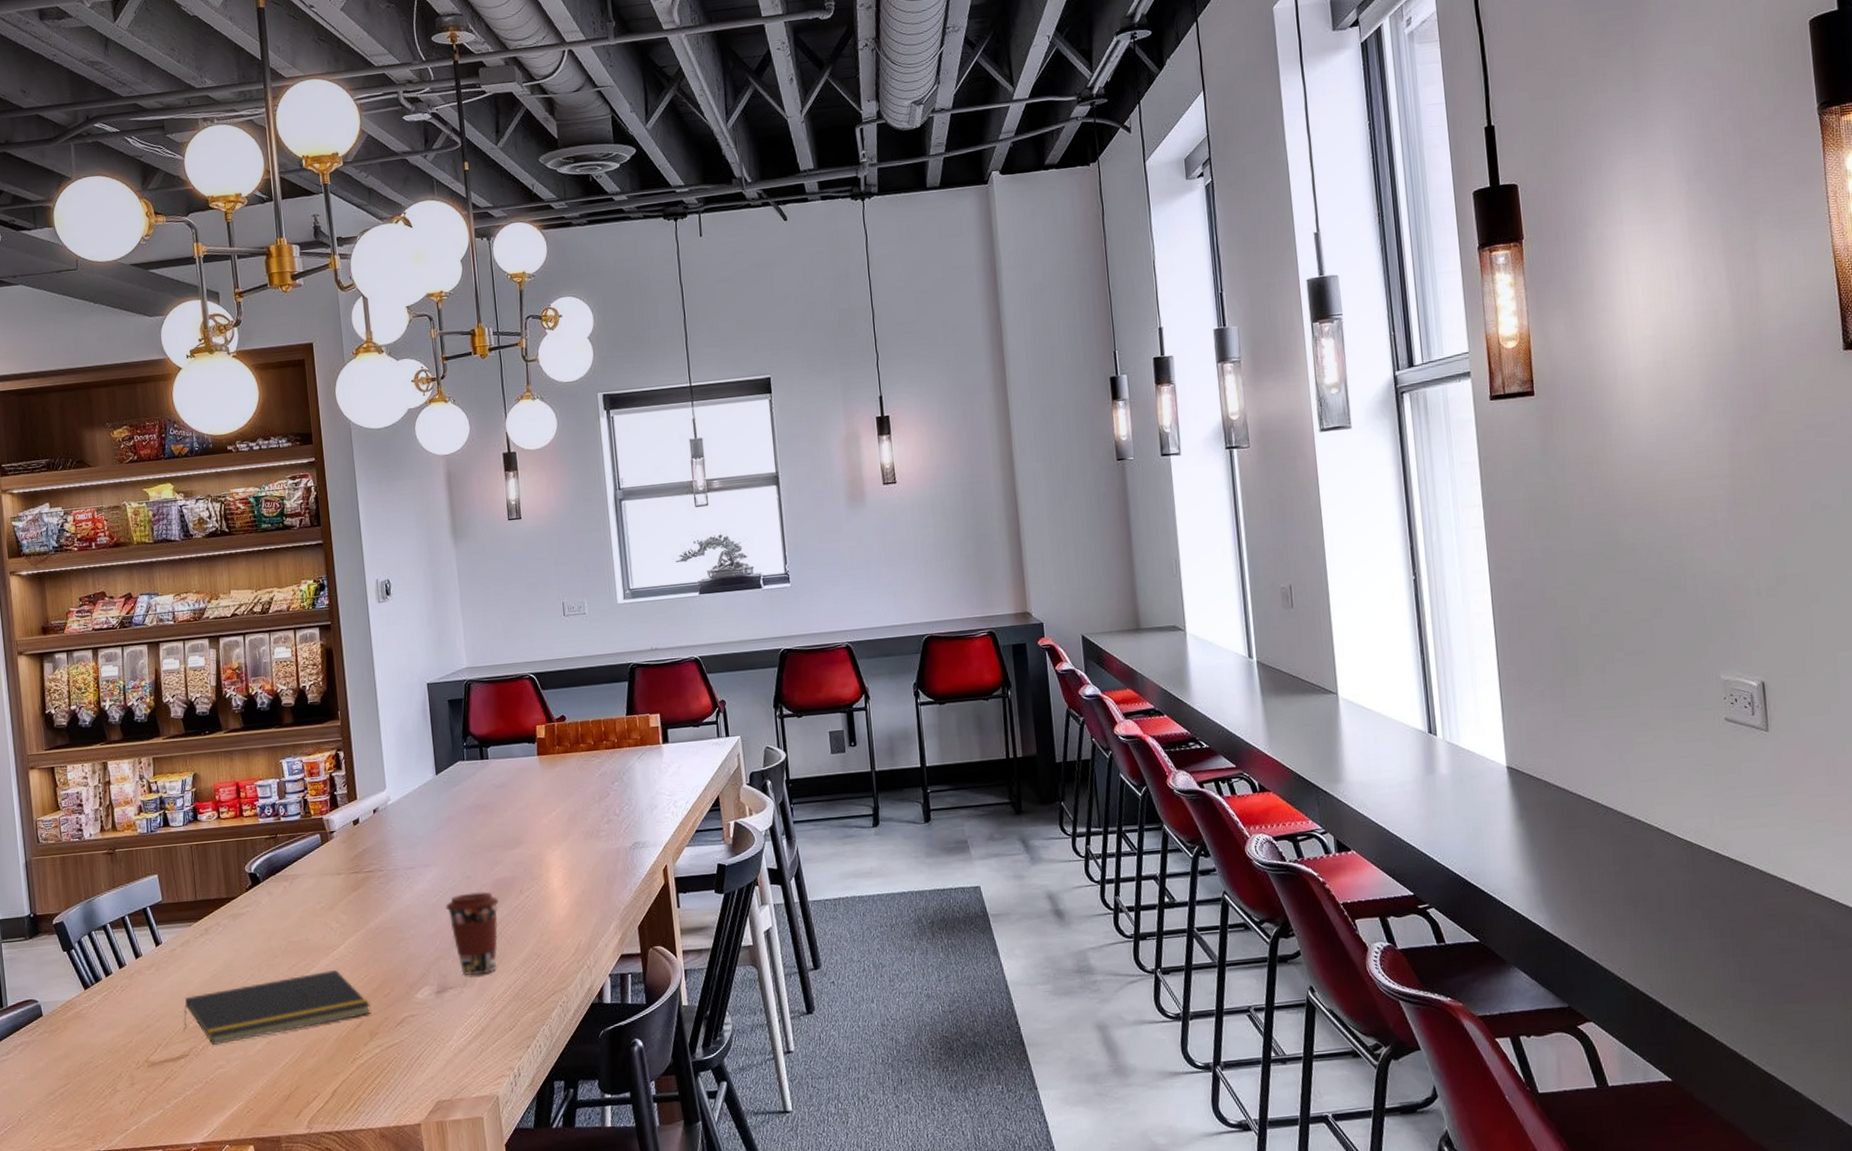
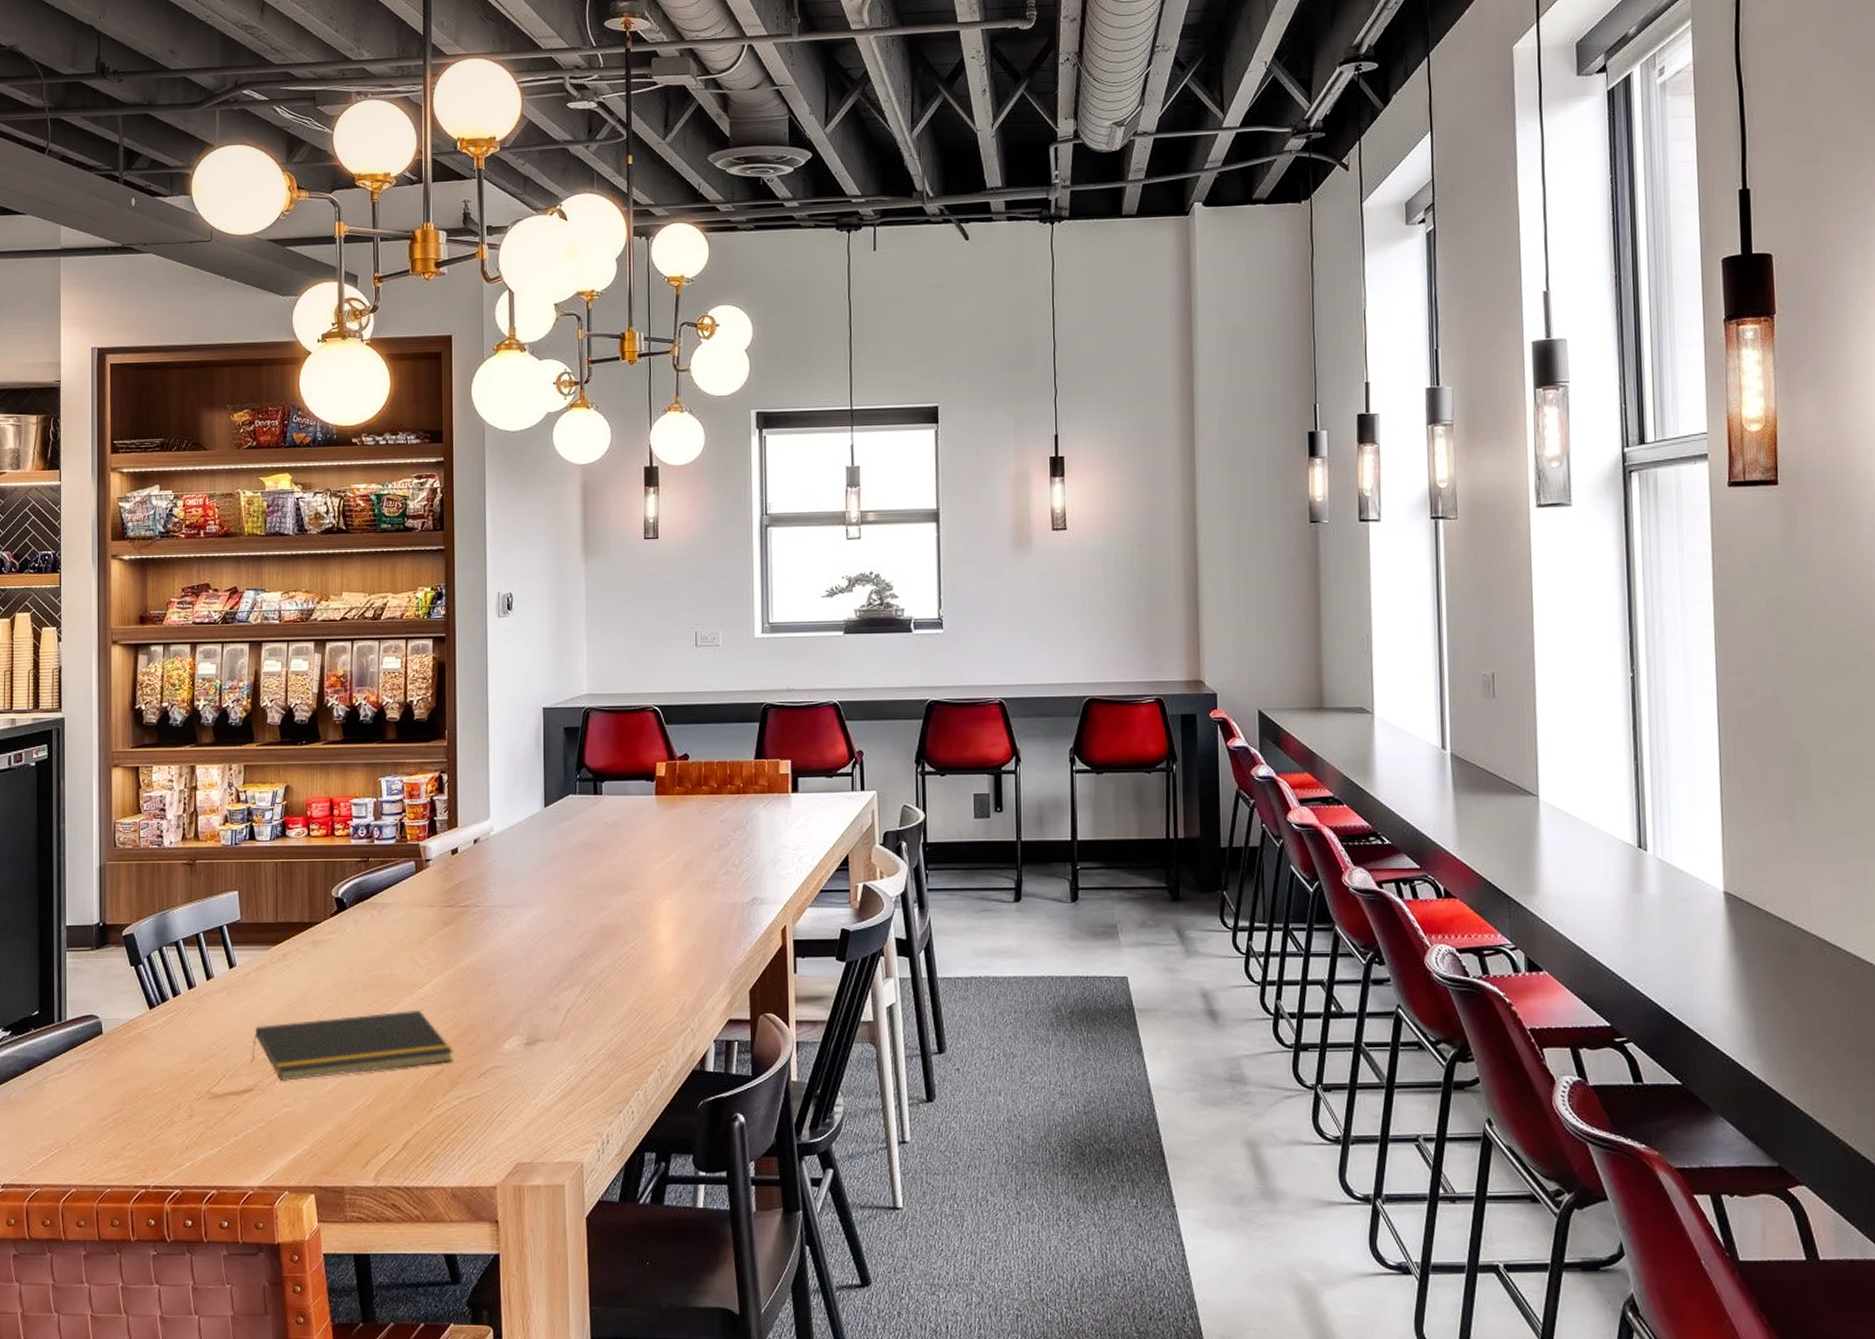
coffee cup: present [445,892,499,975] -> none [542,938,601,1028]

